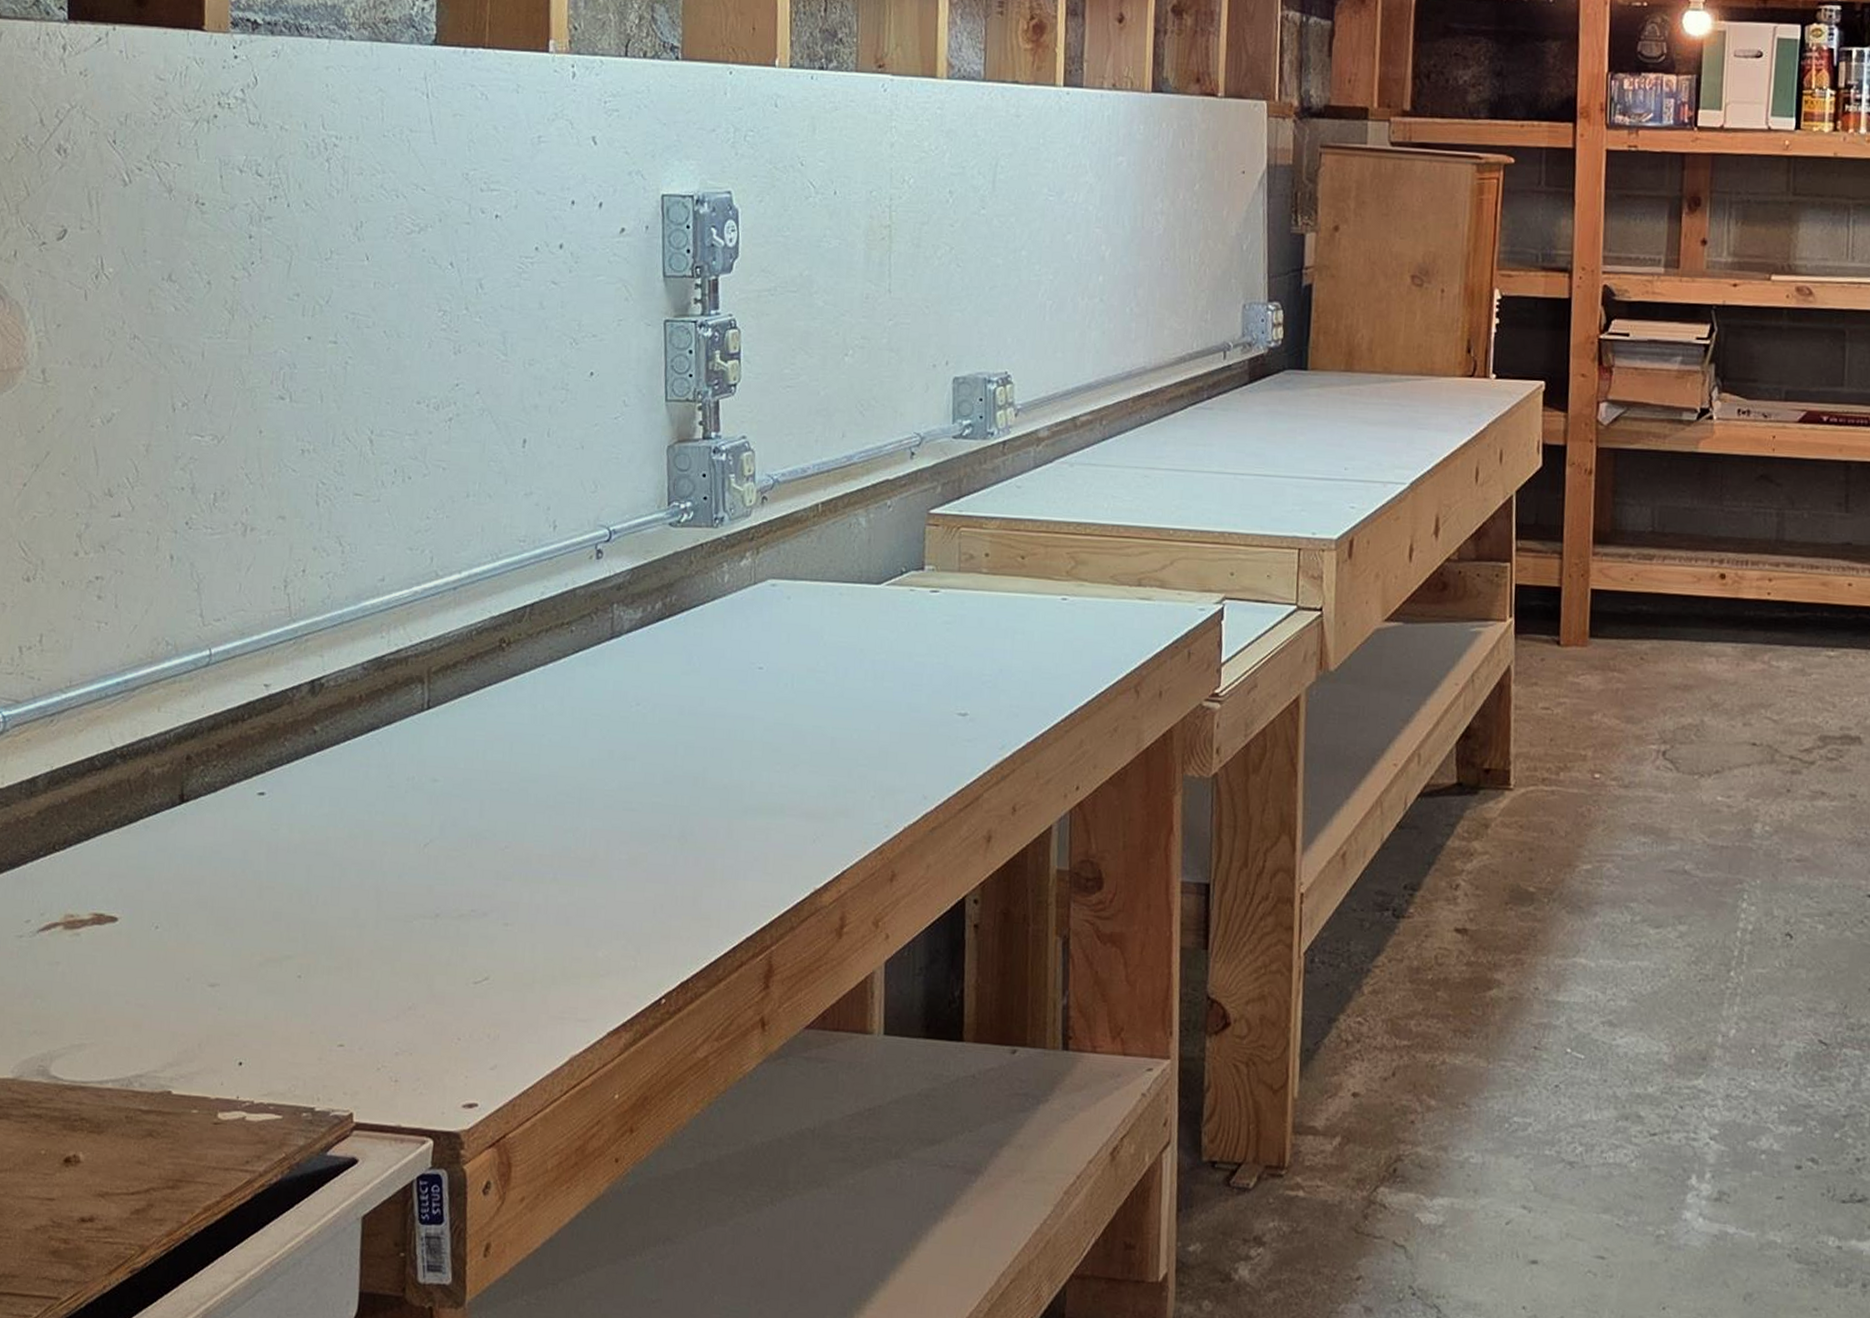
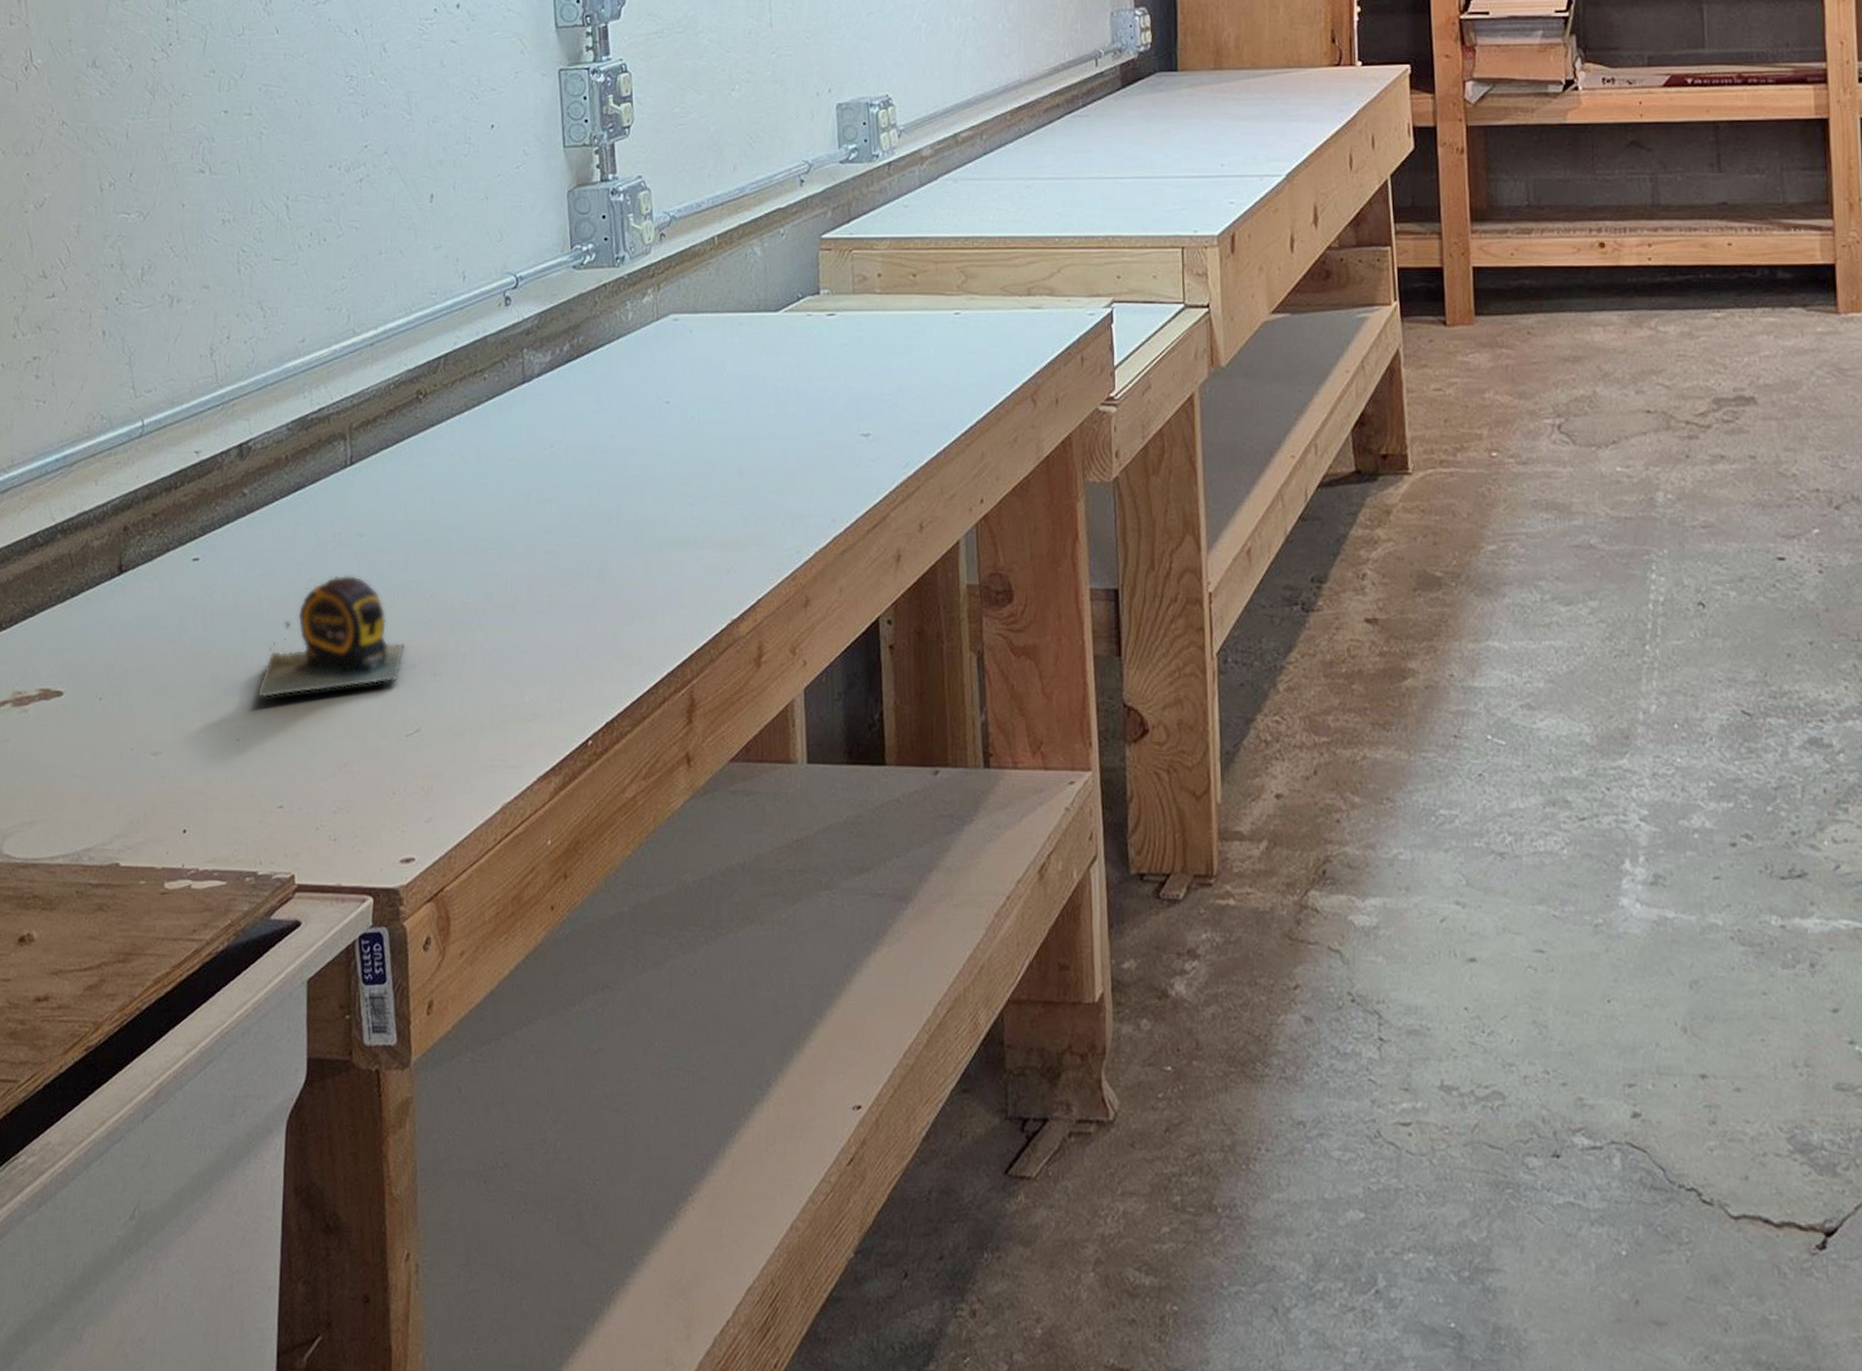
tape measure: none [319,819,476,937] -> present [255,575,404,698]

